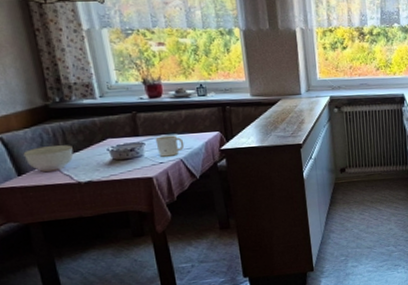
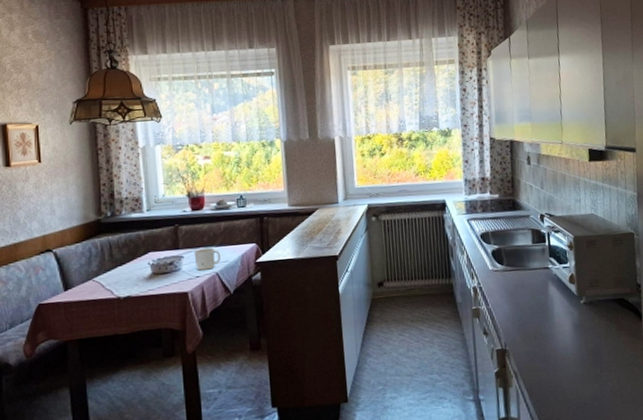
bowl: present [23,144,74,173] -> none [72,258,117,287]

